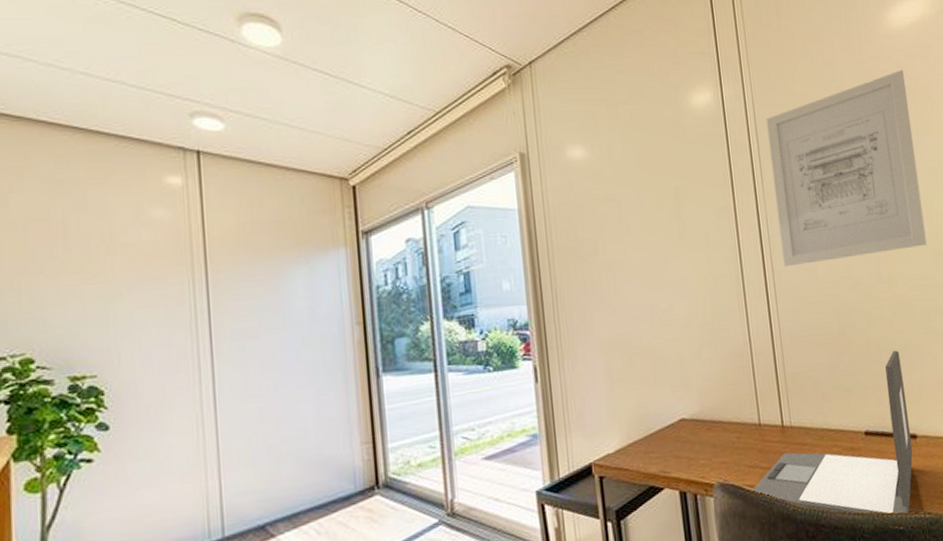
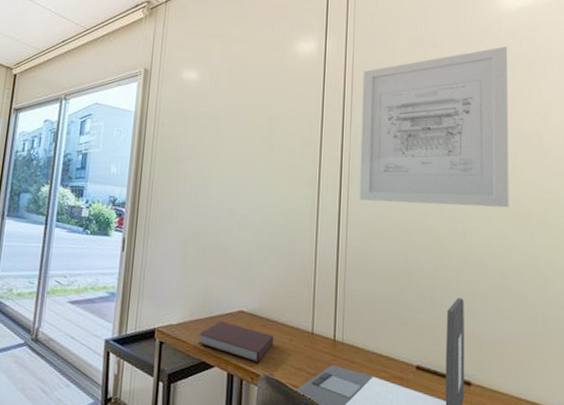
notebook: none [641,435,723,472] -> present [199,321,274,363]

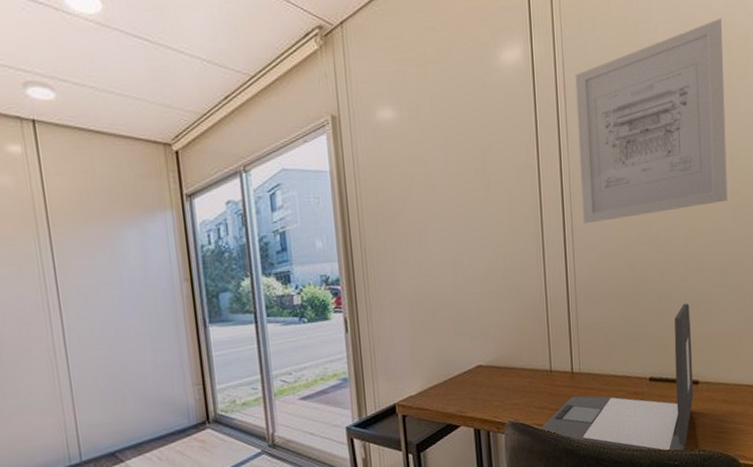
notebook: present [199,321,274,363] -> none [441,380,515,412]

